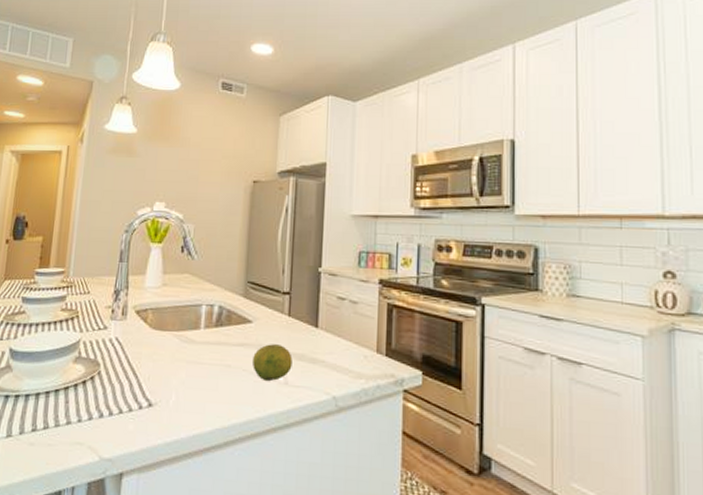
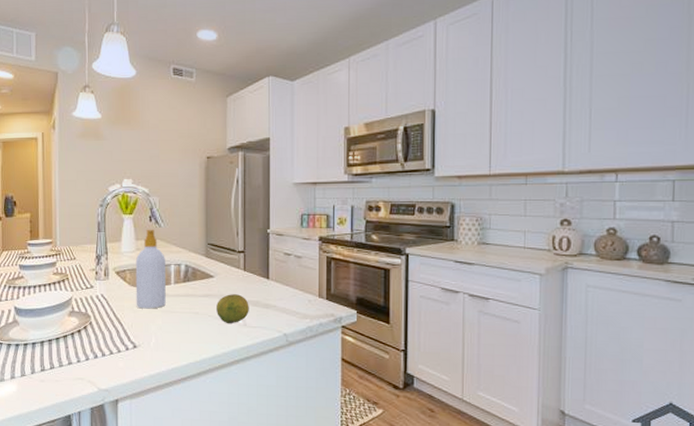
soap bottle: none [156,261,196,358] -> present [135,229,166,309]

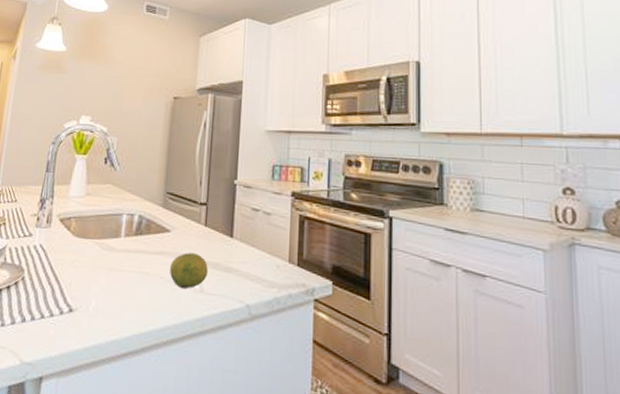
soap bottle: present [135,229,166,309] -> none [78,172,118,265]

